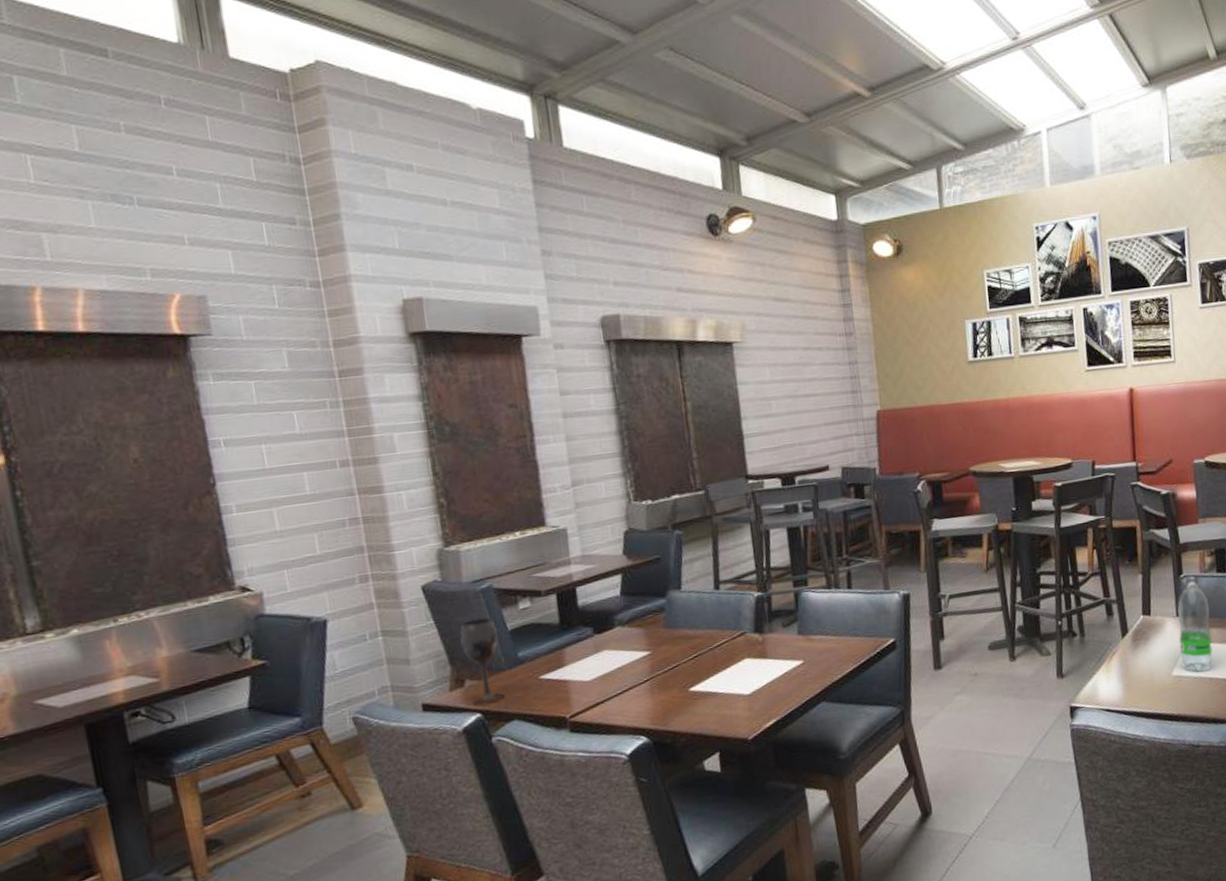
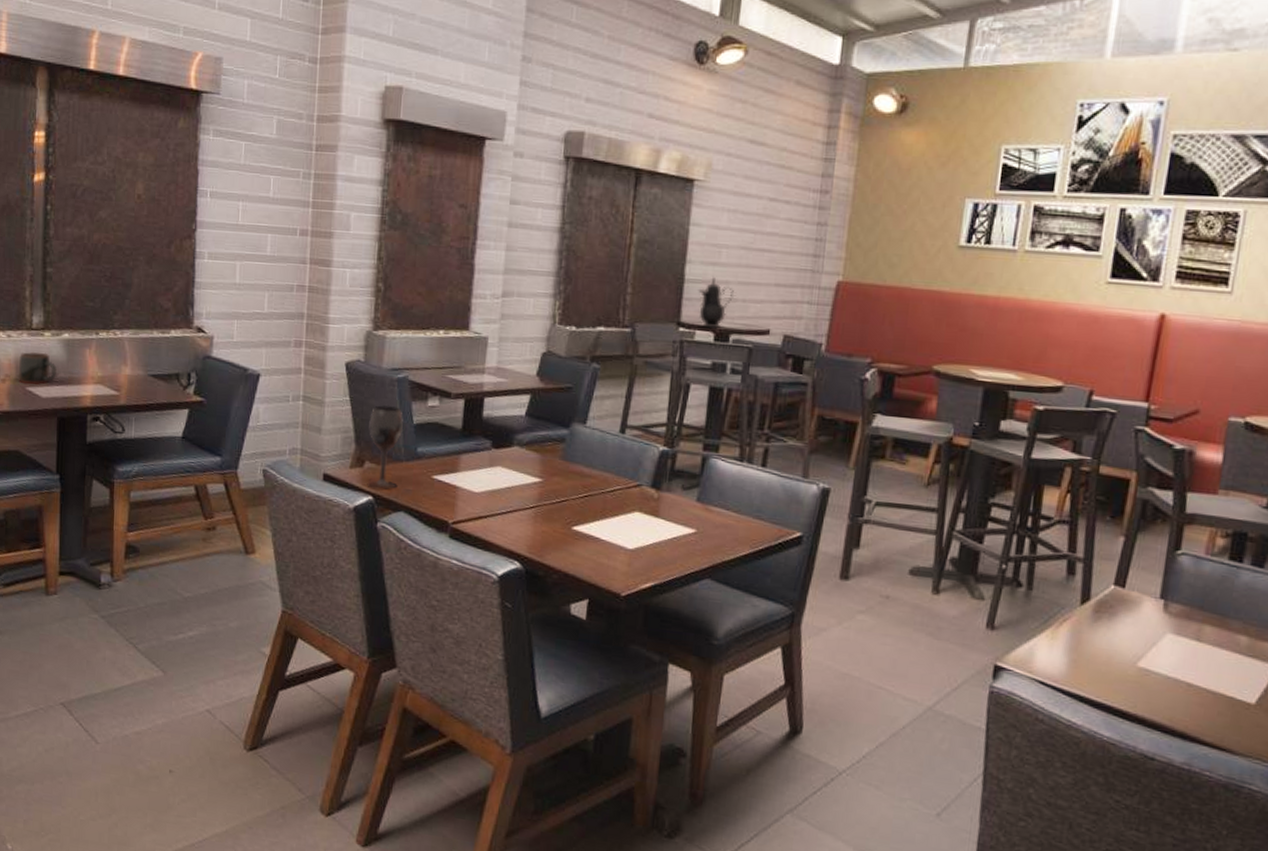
mug: none [16,656,73,698] -> present [18,351,57,386]
coffeepot: none [757,428,791,476] -> present [698,277,734,329]
bottle: present [1177,576,1213,672] -> none [1153,554,1209,674]

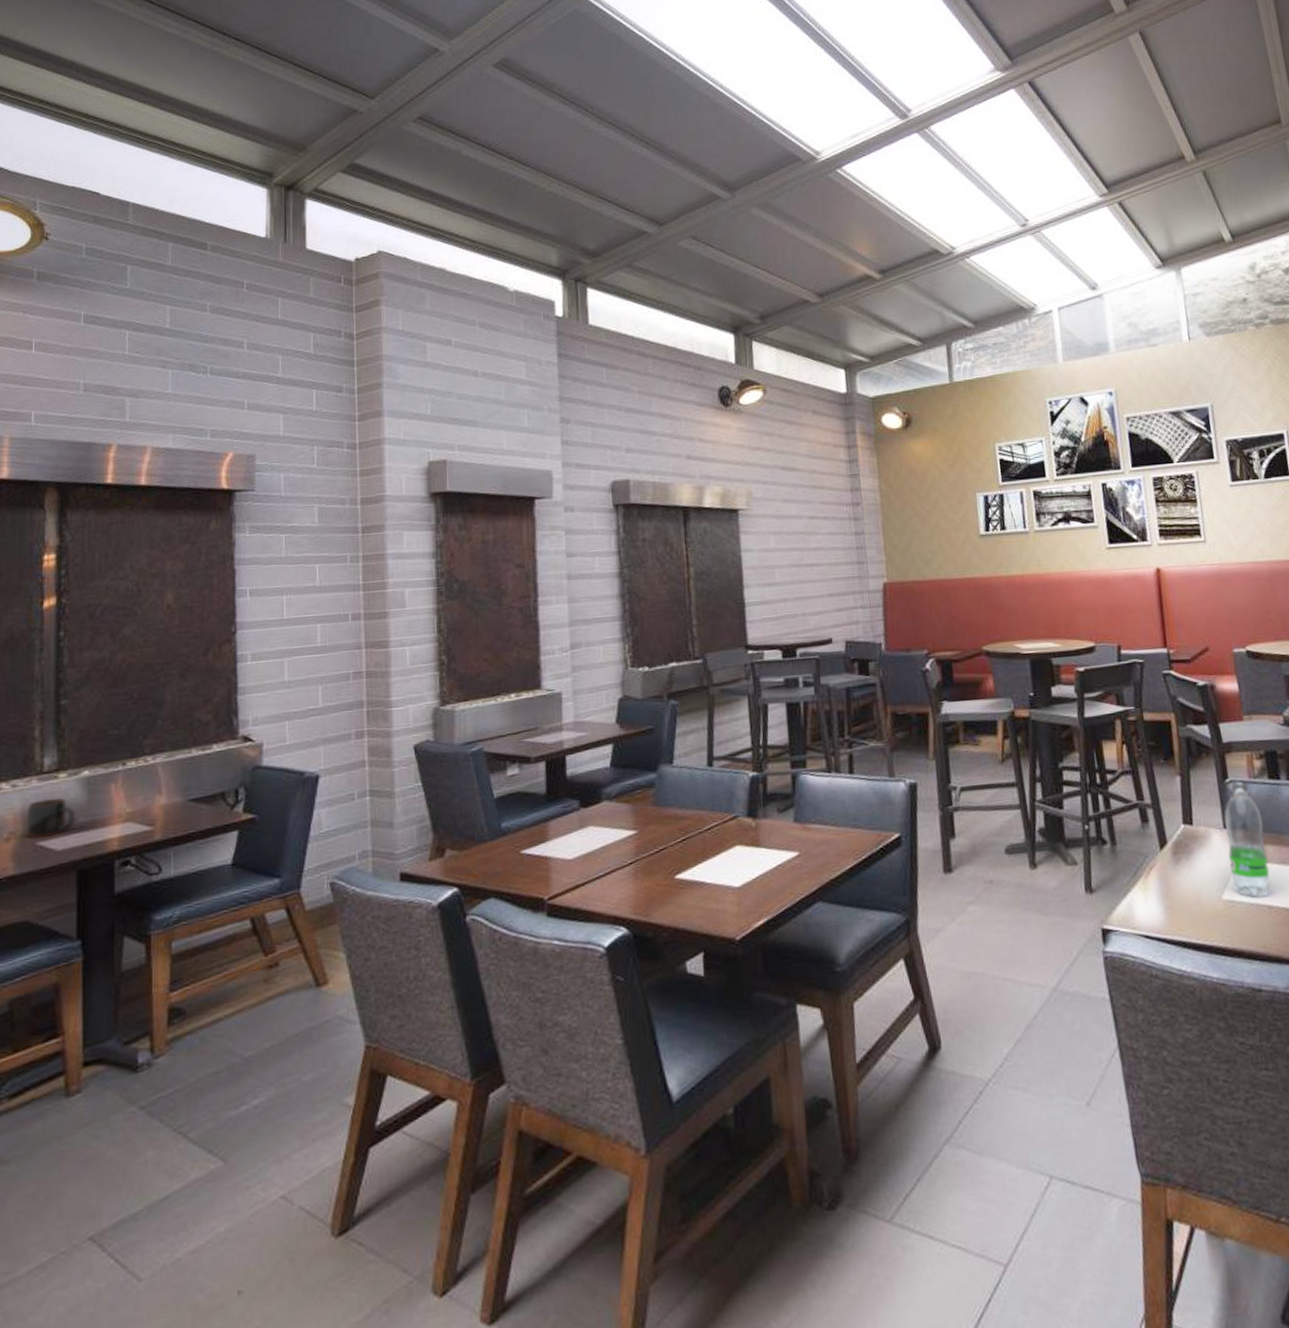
wine glass: present [367,405,404,491] -> none [446,783,484,880]
coffeepot: present [698,277,734,329] -> none [759,597,793,647]
bottle: none [1153,554,1209,674] -> present [1223,781,1271,898]

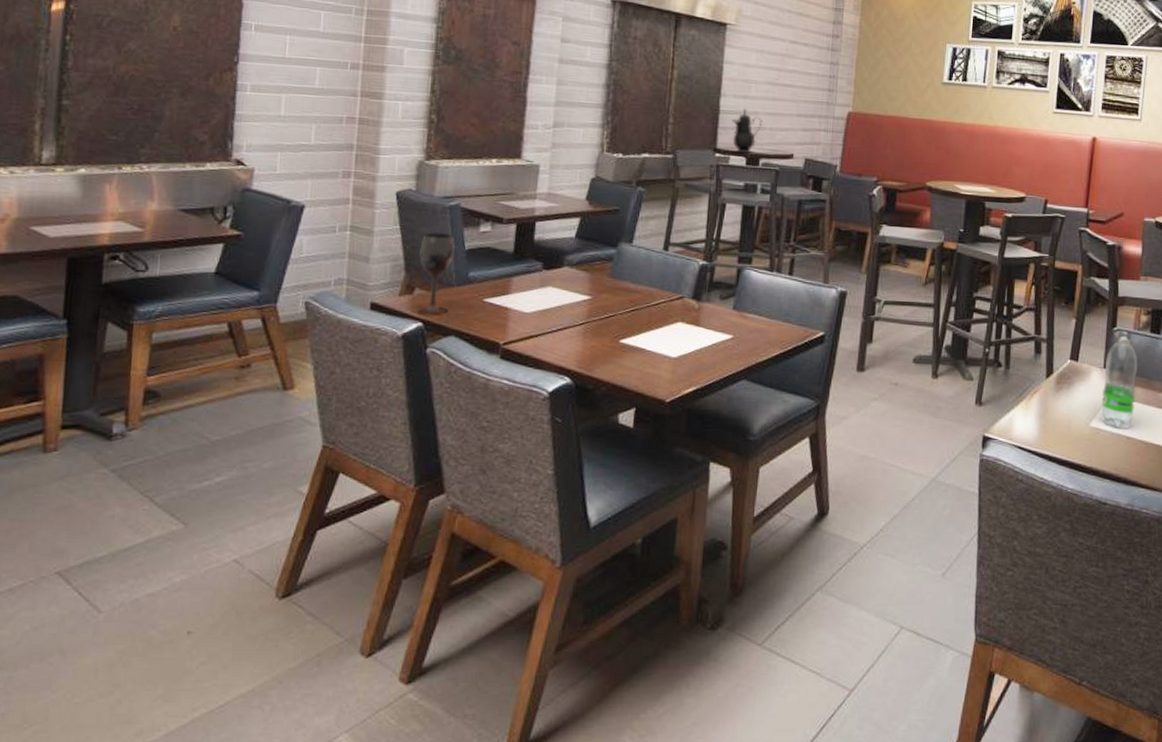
mug: present [25,797,75,838] -> none [21,188,69,225]
wine glass: none [446,783,484,880] -> present [416,232,455,316]
coffeepot: none [759,597,793,647] -> present [731,109,762,154]

